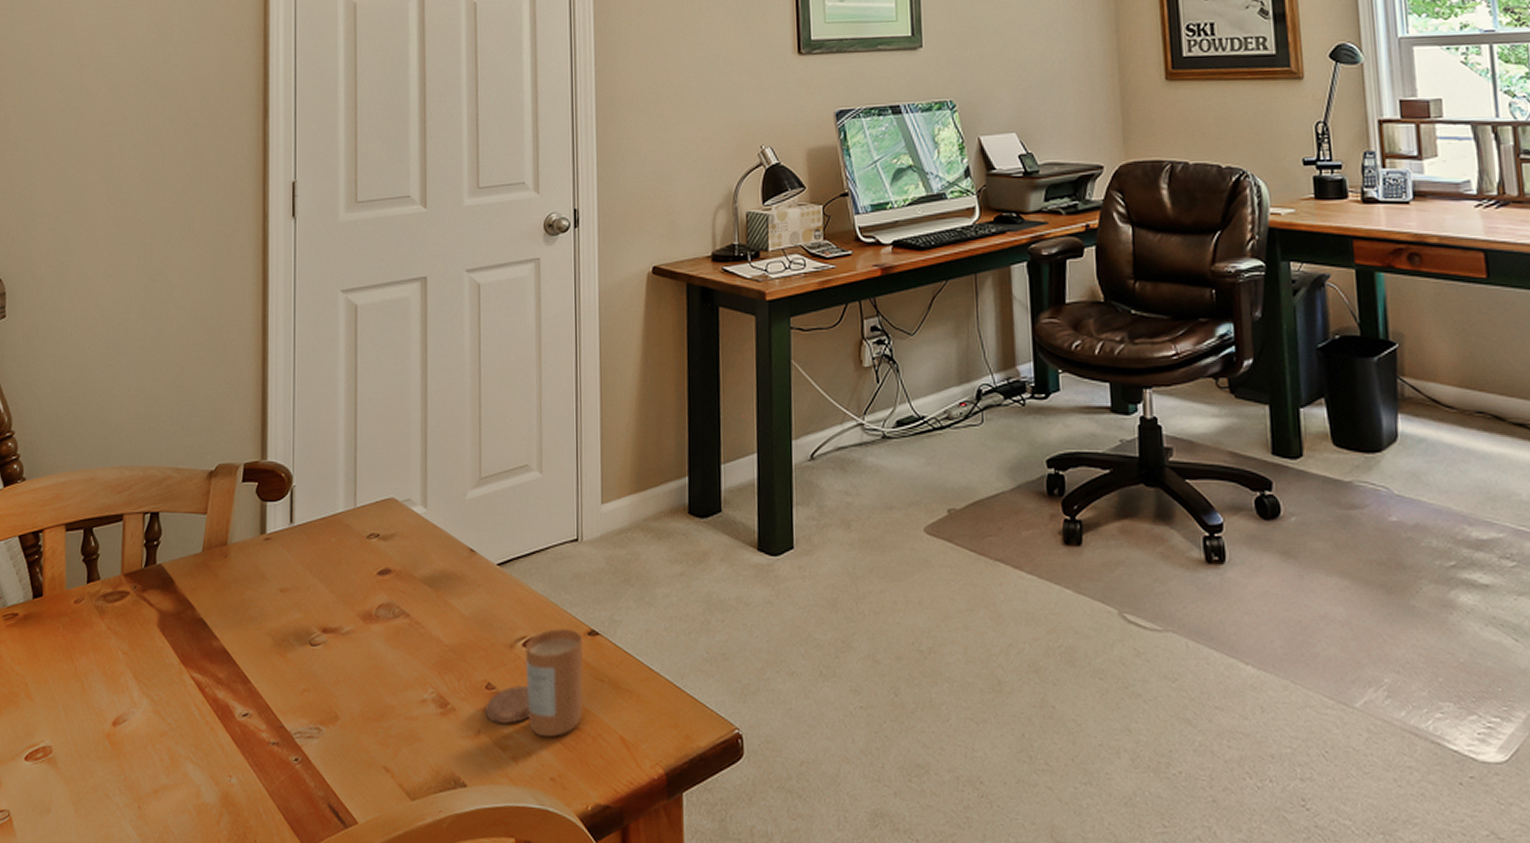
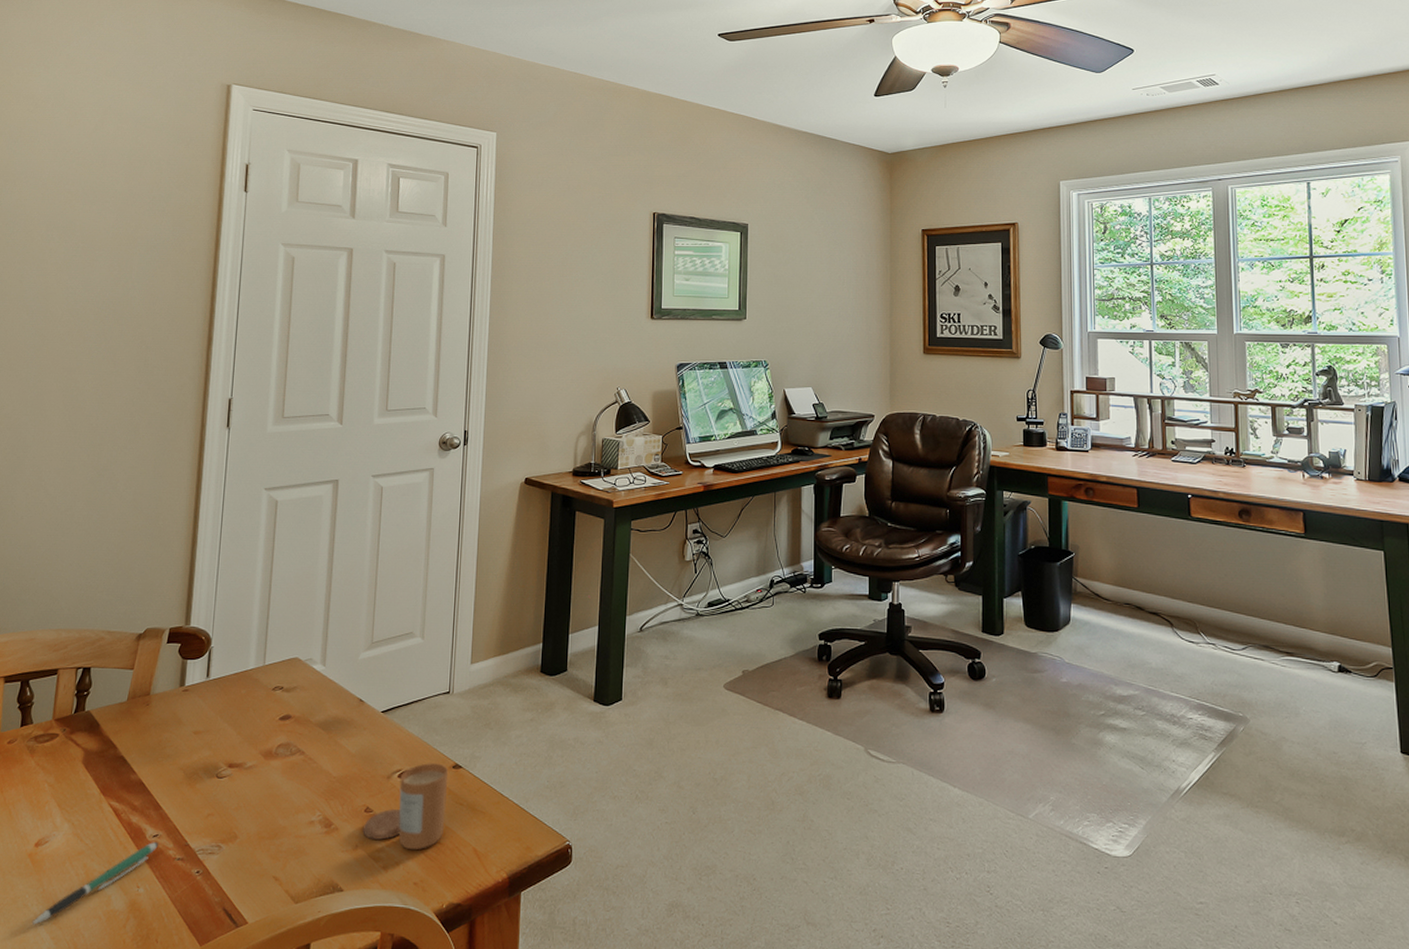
pen: none [115,721,250,819] -> present [31,841,159,925]

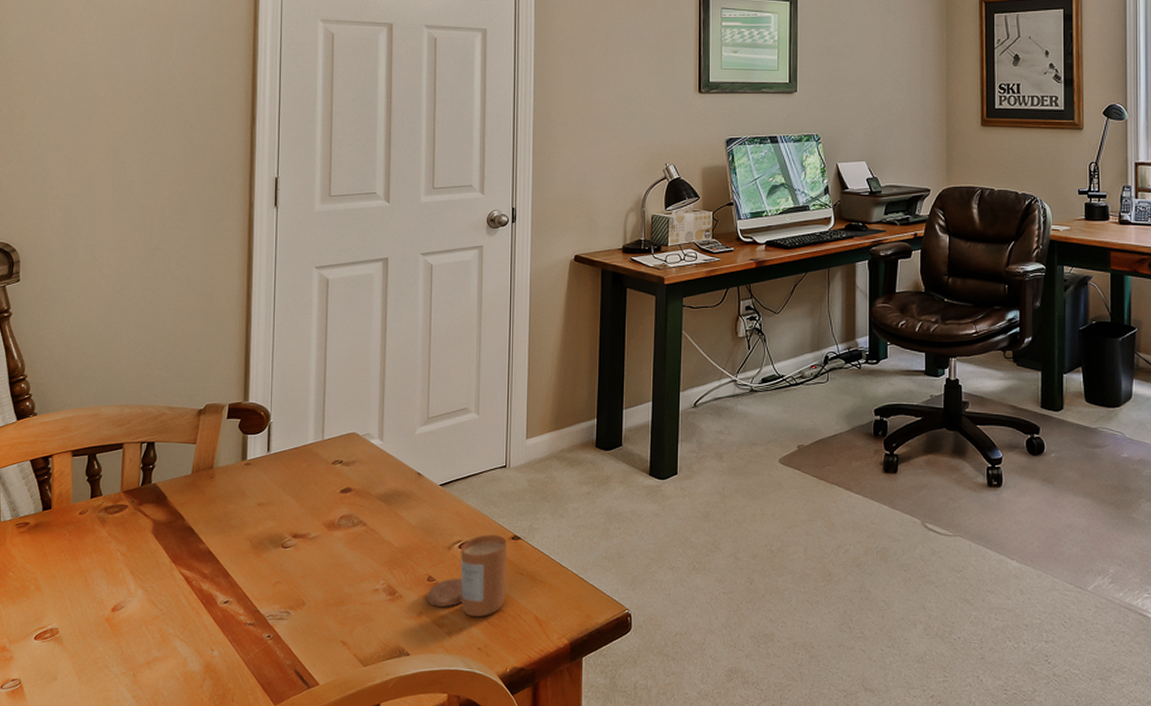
pen: present [31,841,159,925] -> none [113,607,230,684]

